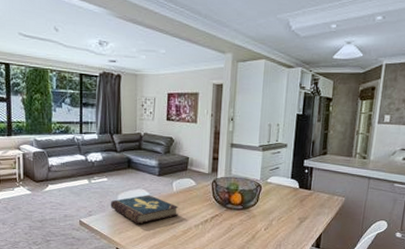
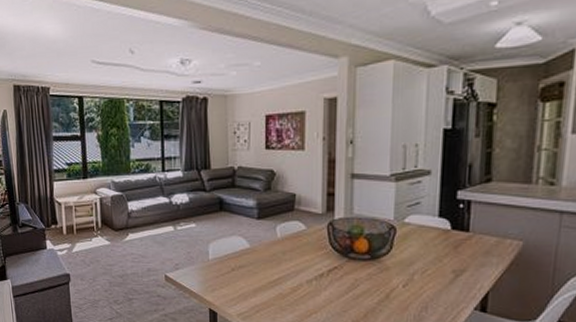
book: present [110,195,179,224] -> none [200,243,285,280]

